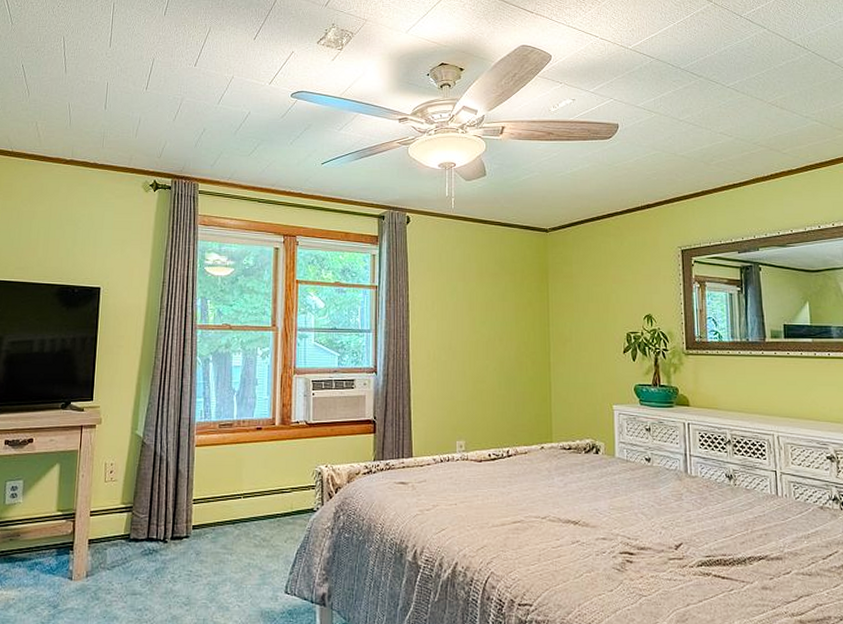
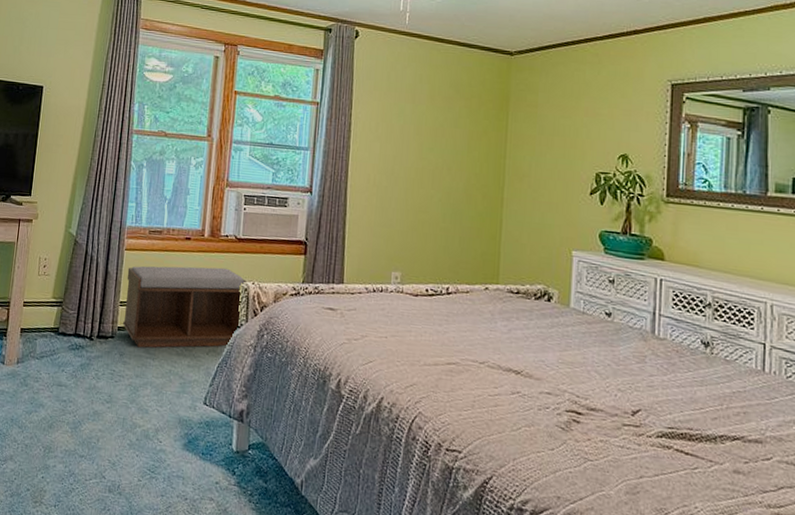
bench: none [196,454,319,544] -> present [122,265,246,348]

